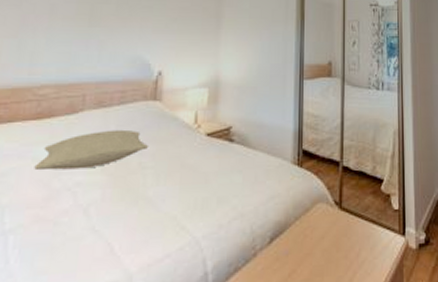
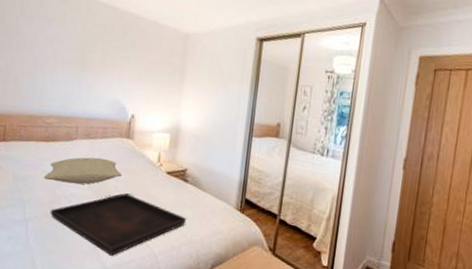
serving tray: none [43,169,236,256] -> present [50,193,187,256]

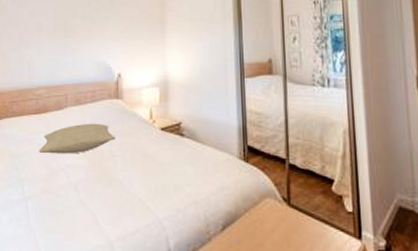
serving tray: present [50,193,187,256] -> none [48,157,189,227]

